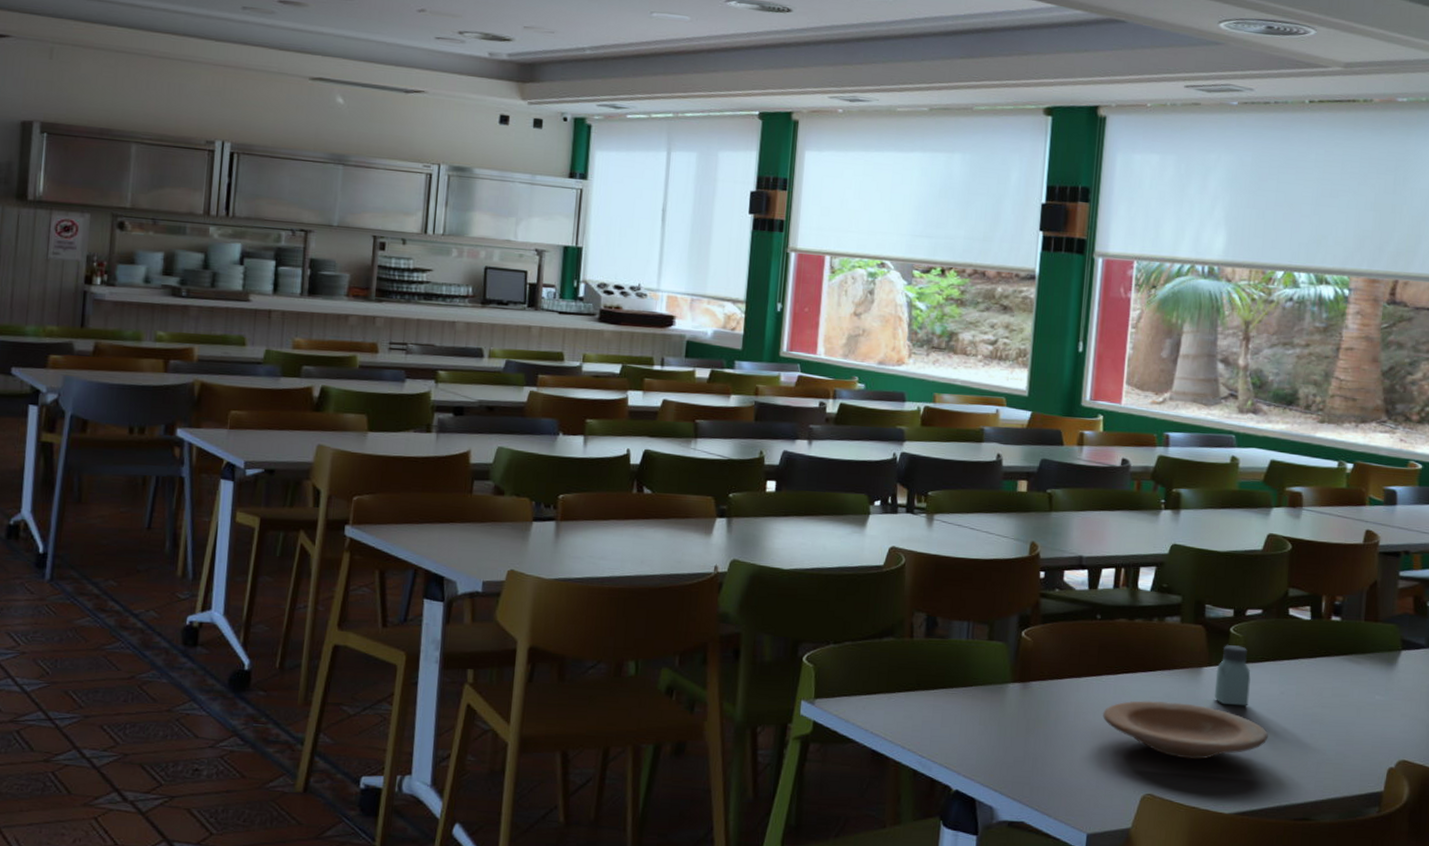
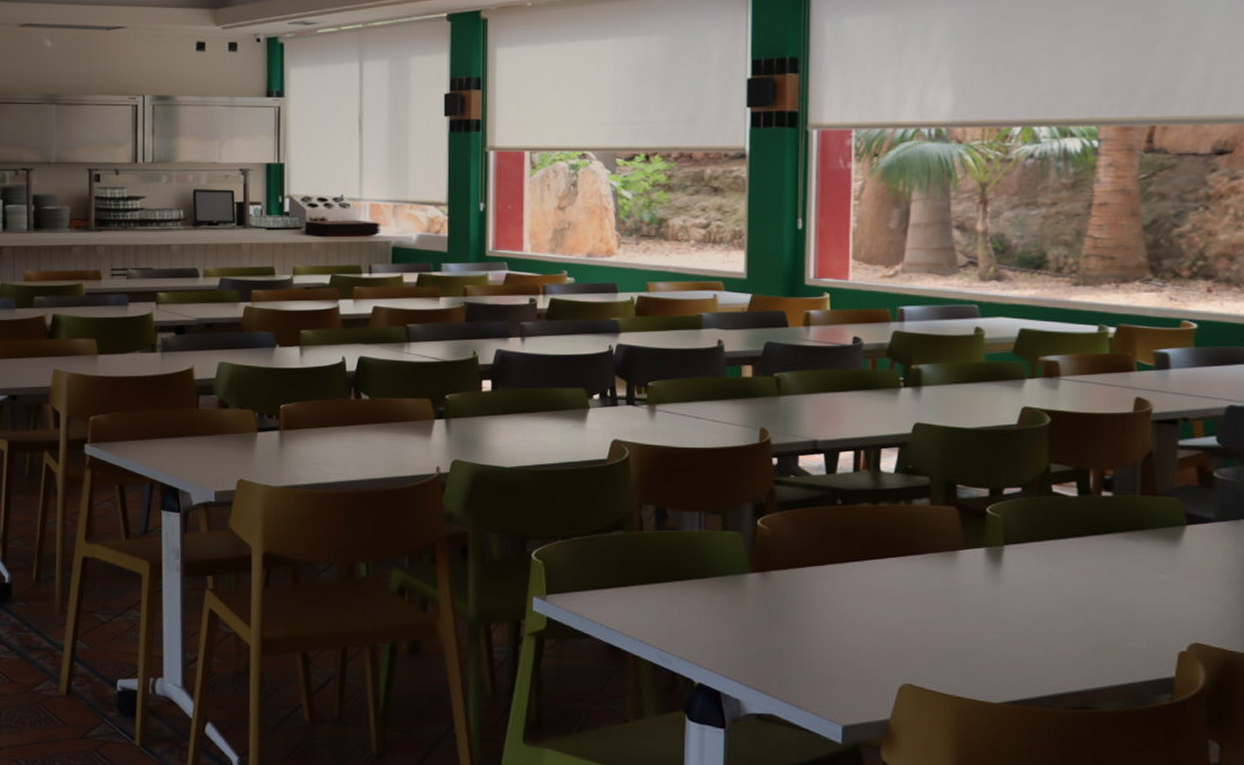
plate: present [1103,700,1268,760] -> none [851,586,1037,647]
saltshaker: present [1214,645,1251,706] -> none [973,526,1013,590]

